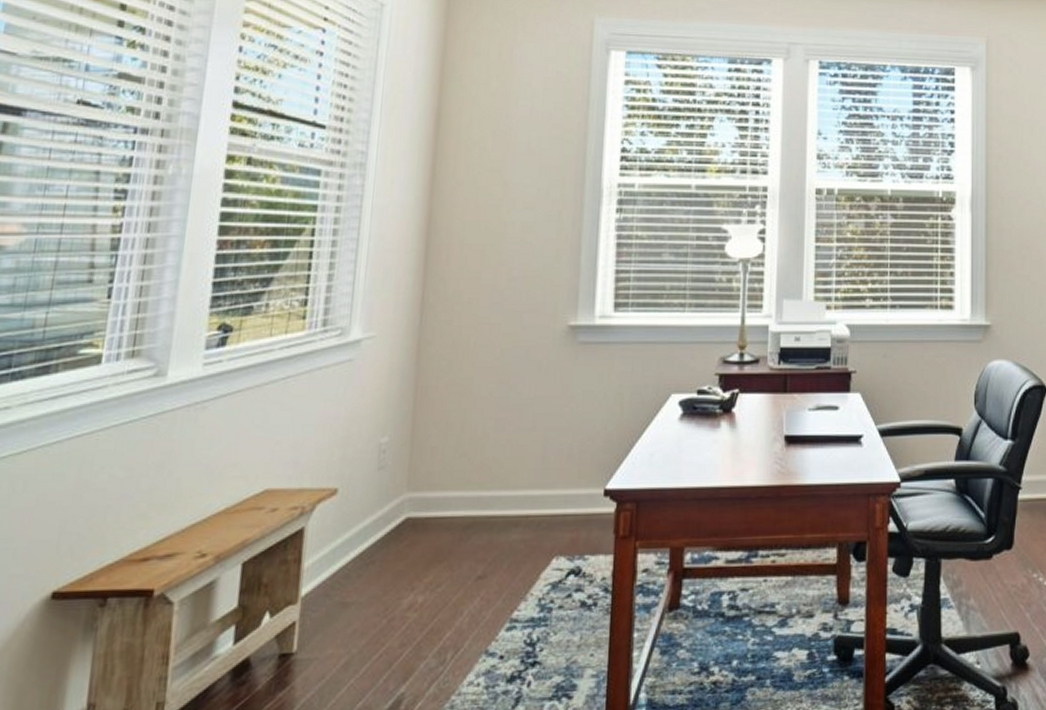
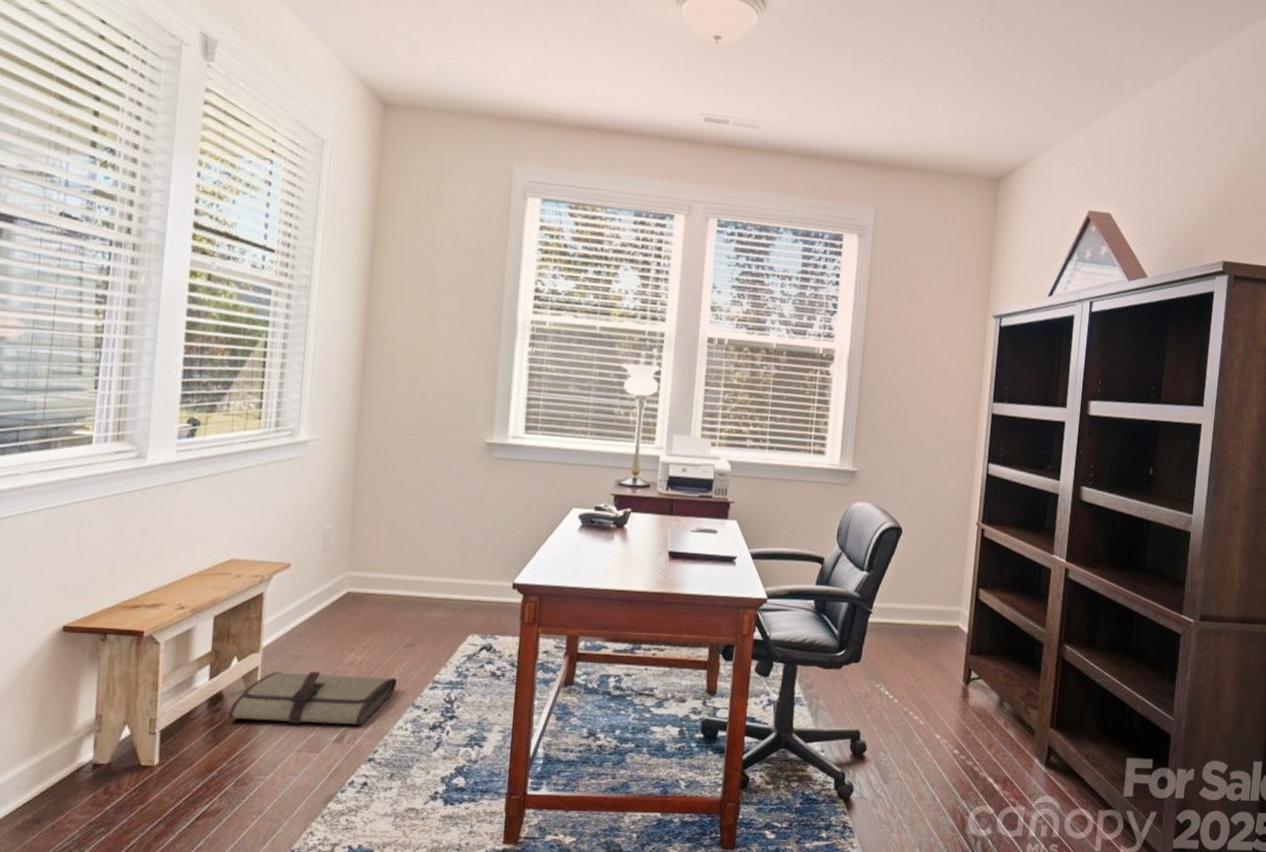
tool roll: none [255,620,466,693] -> present [227,671,397,726]

